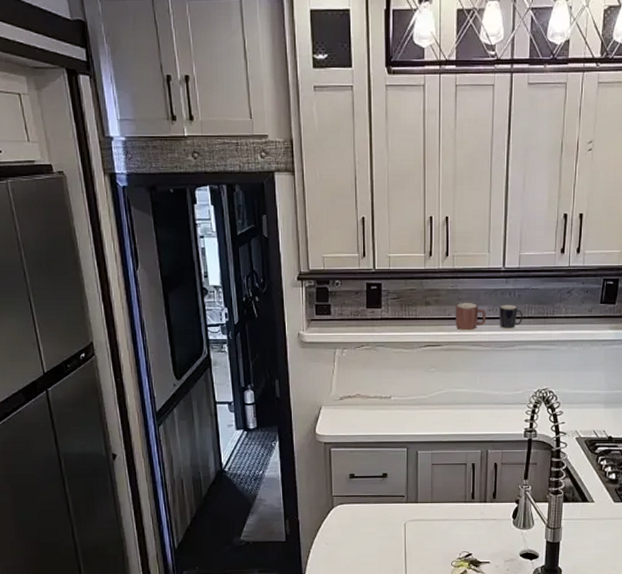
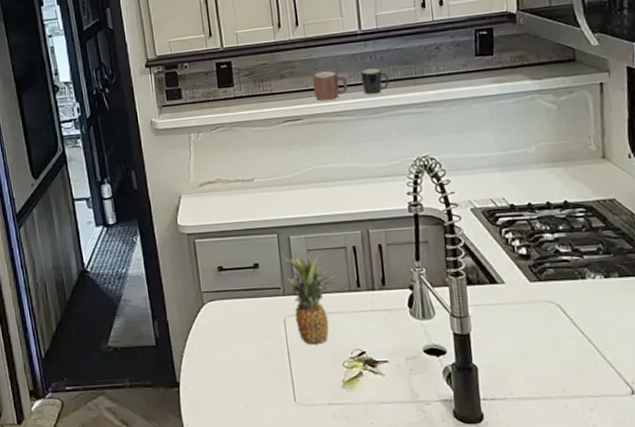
fruit: none [411,468,455,546] -> present [285,255,337,345]

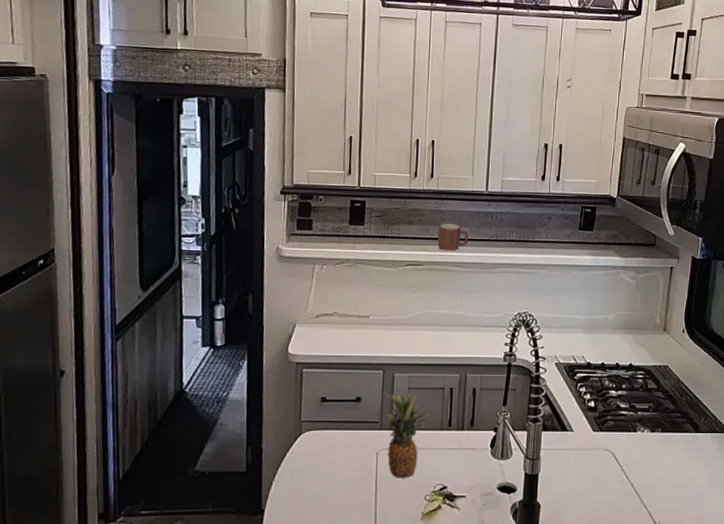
mug: present [360,68,389,97] -> none [481,226,504,253]

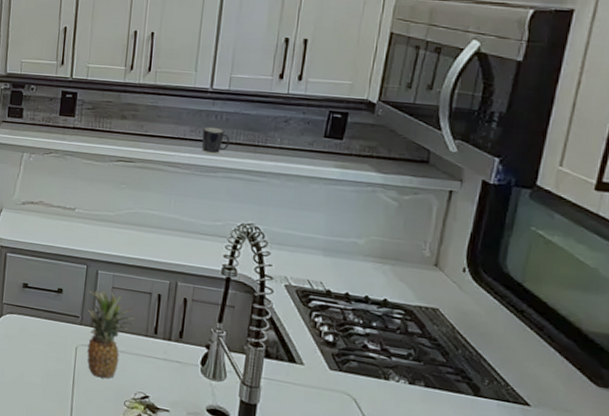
mug: present [437,223,468,253] -> none [152,120,188,152]
mug: none [481,226,504,253] -> present [201,126,230,155]

